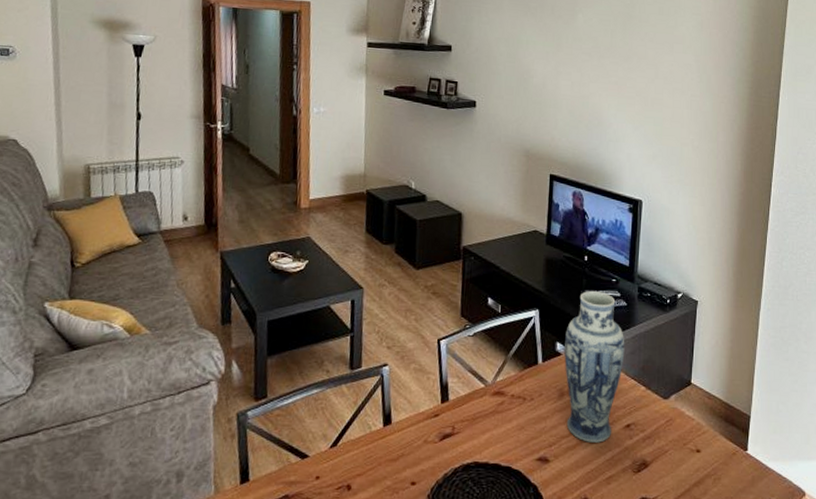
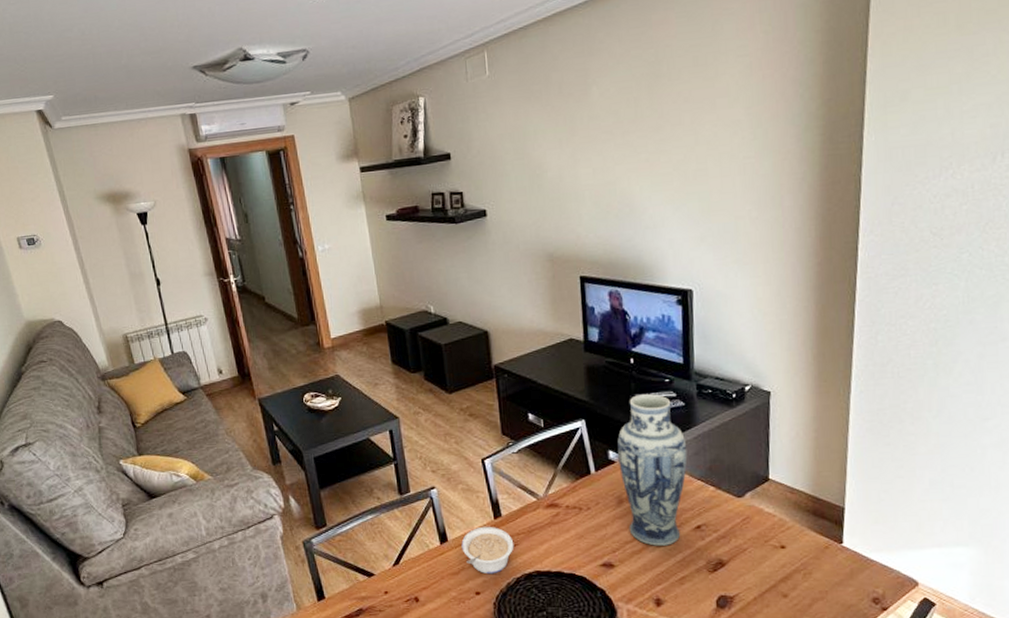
legume: none [404,410,457,463] -> present [461,526,514,575]

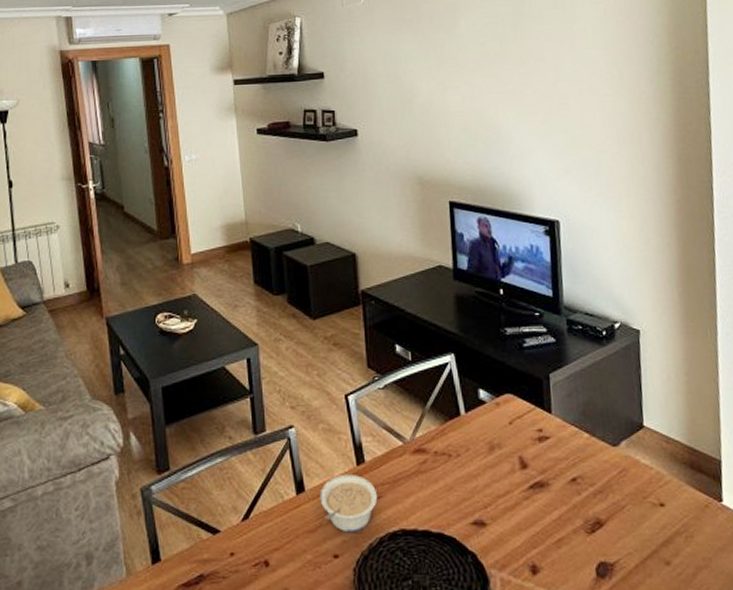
vase: present [617,394,688,546] -> none [488,328,560,501]

